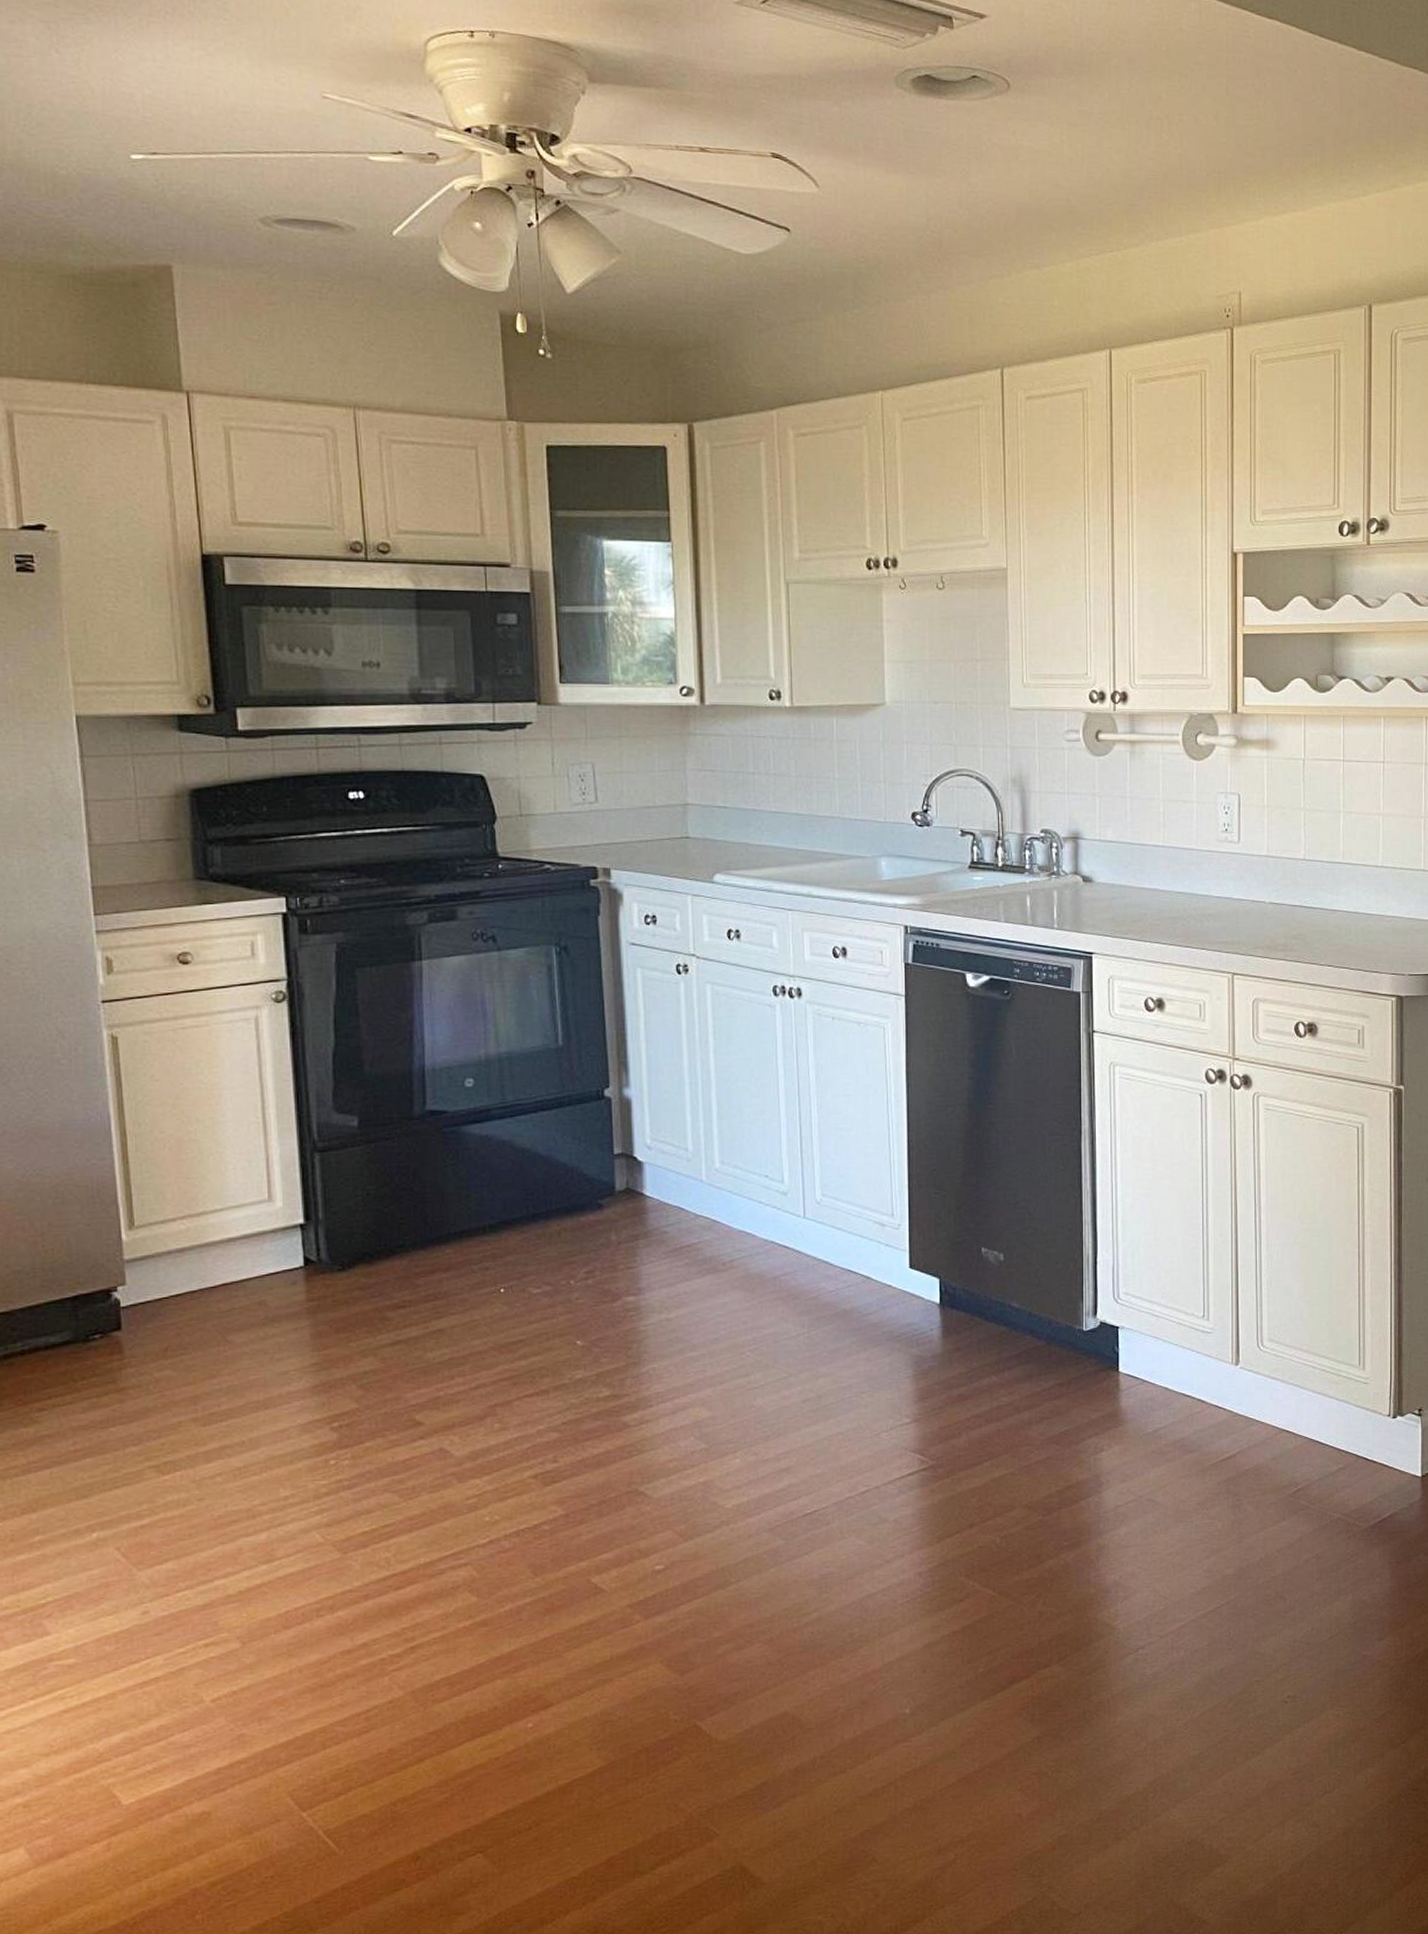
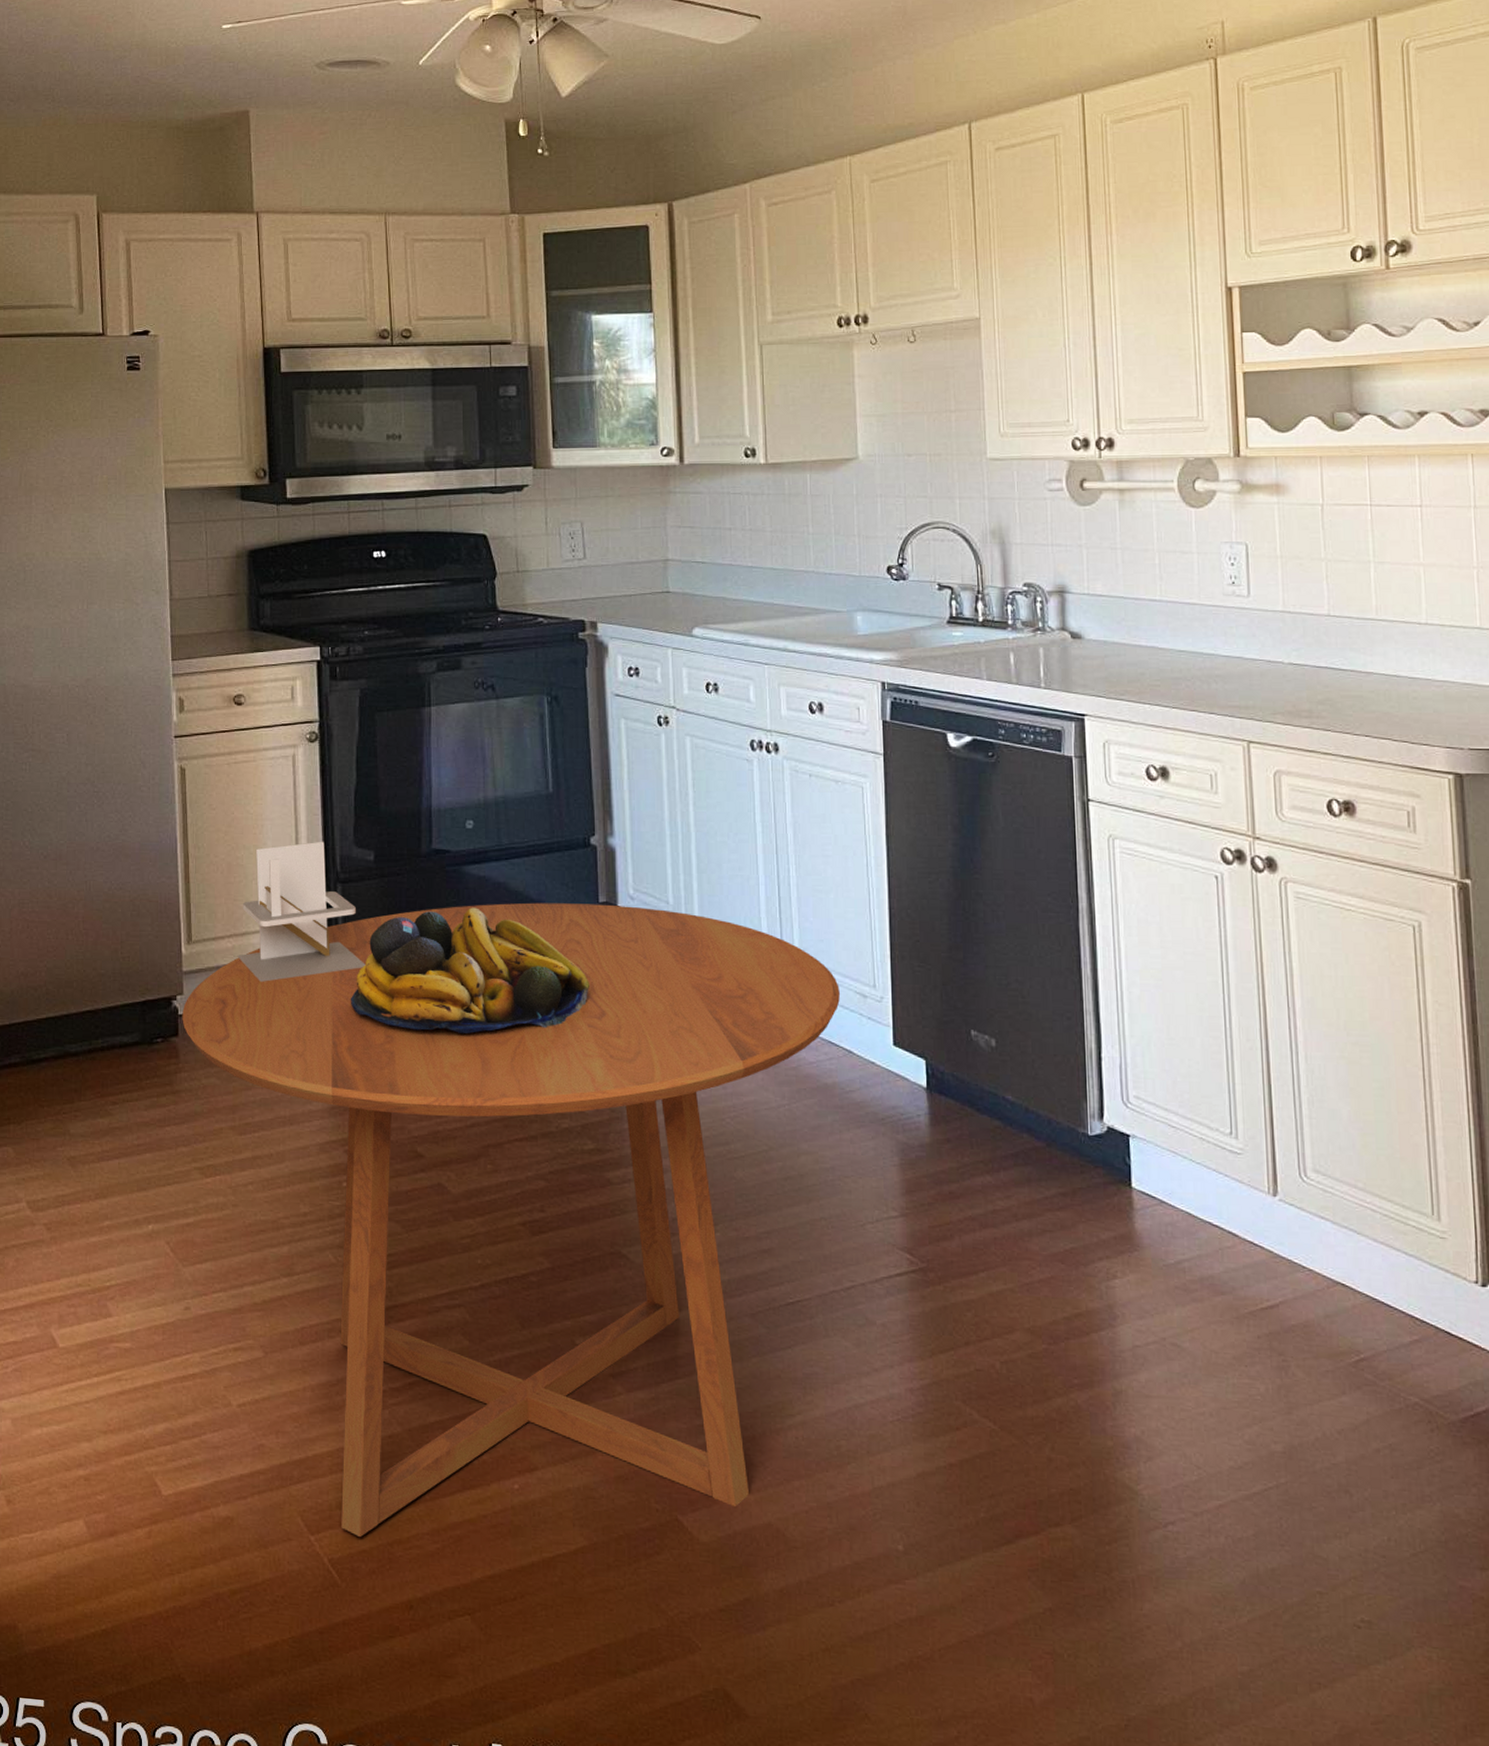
dining table: none [125,1155,860,1803] -> present [182,902,841,1537]
napkin holder: none [193,1109,351,1263] -> present [237,841,366,982]
fruit bowl: none [333,1168,605,1298] -> present [350,907,591,1034]

